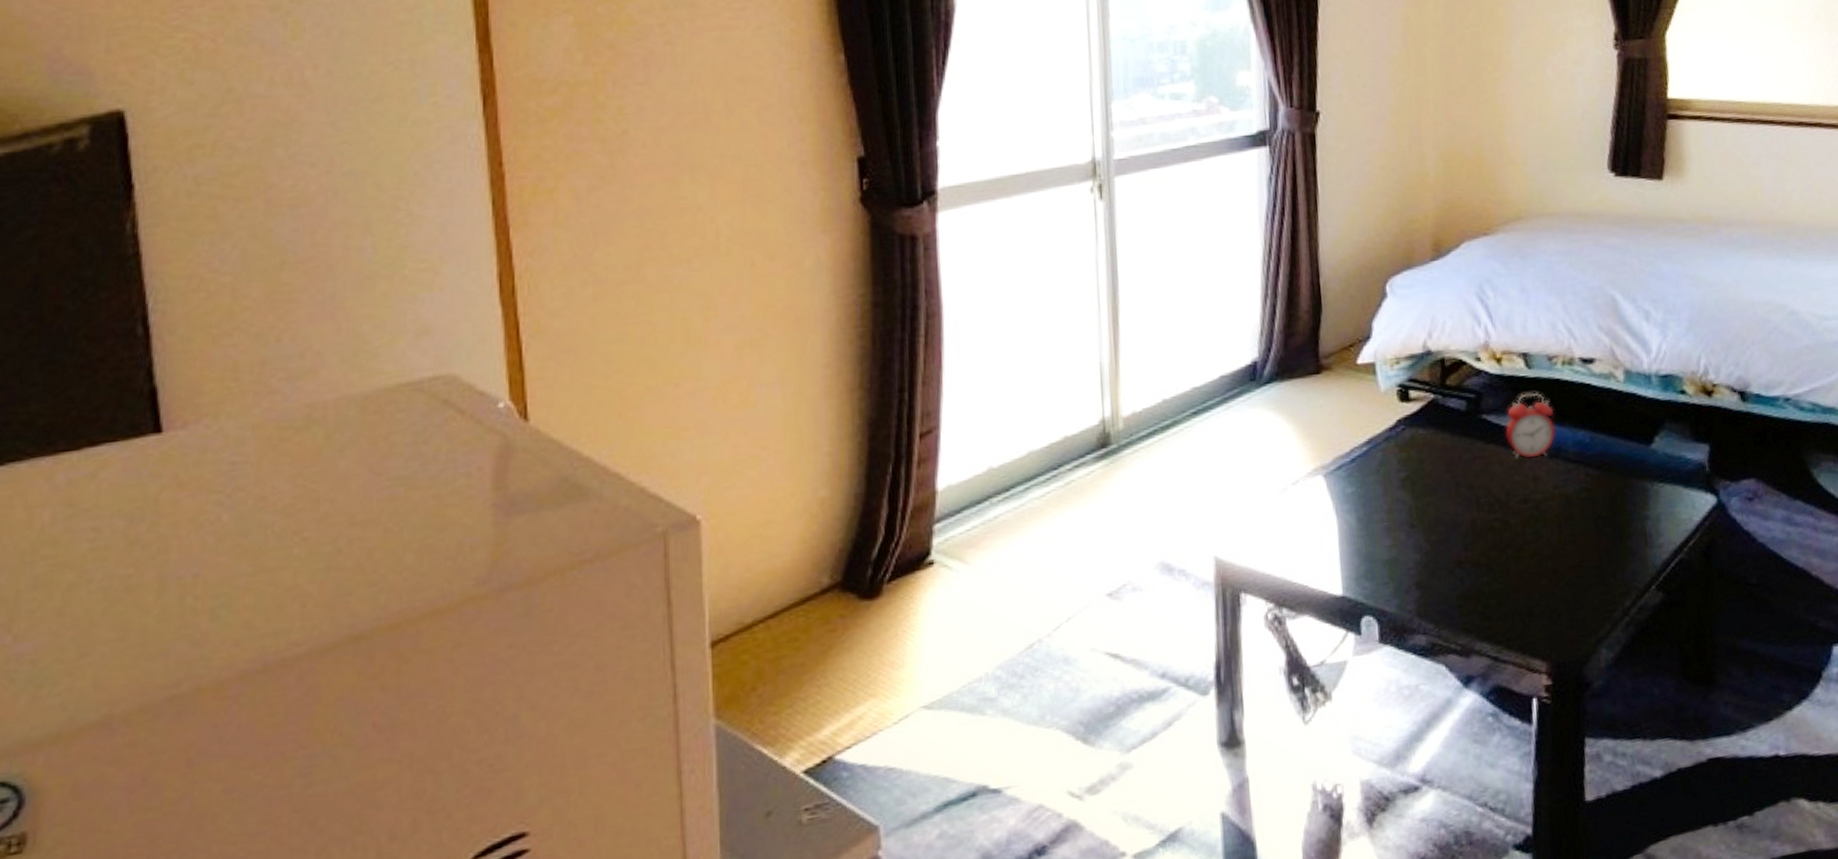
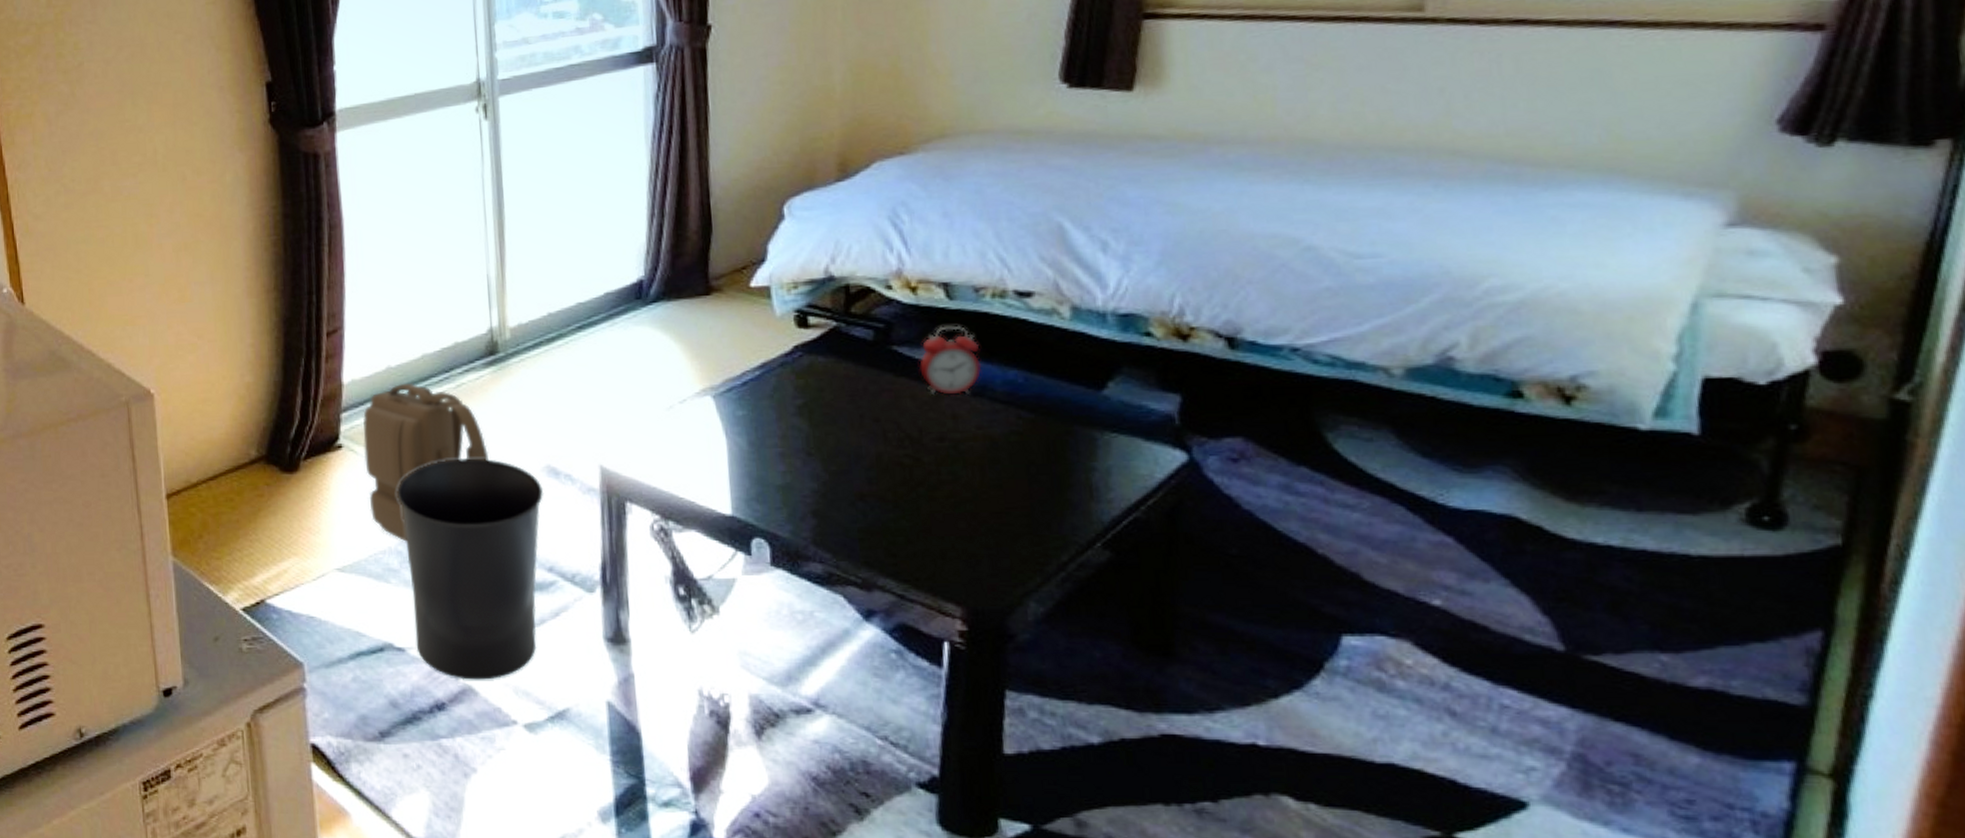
backpack: none [959,484,1098,665] -> present [363,382,488,542]
waste bin: none [996,561,1157,815] -> present [397,458,544,680]

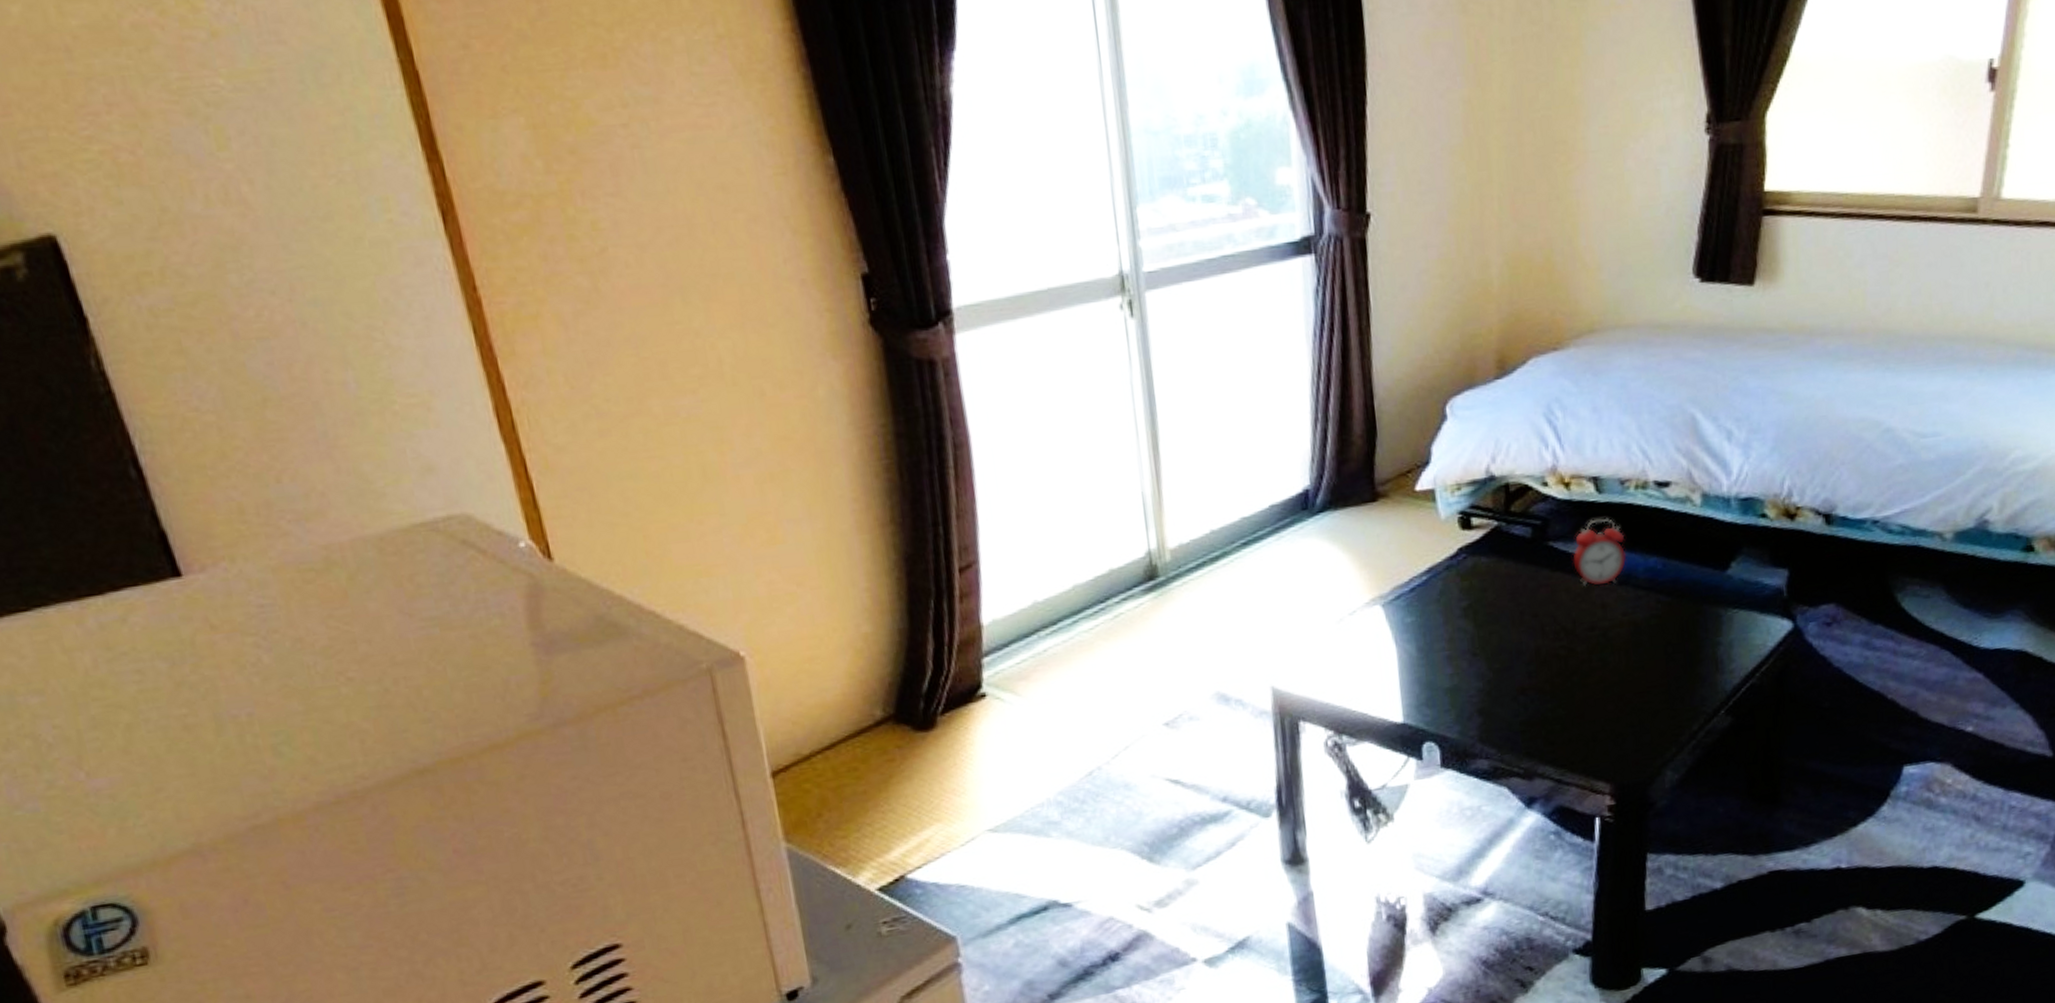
backpack: present [363,382,488,542] -> none [1008,617,1153,791]
waste bin: present [397,458,544,680] -> none [1053,692,1215,926]

